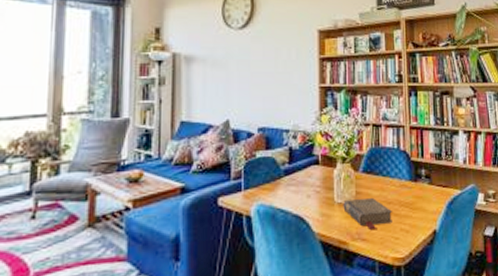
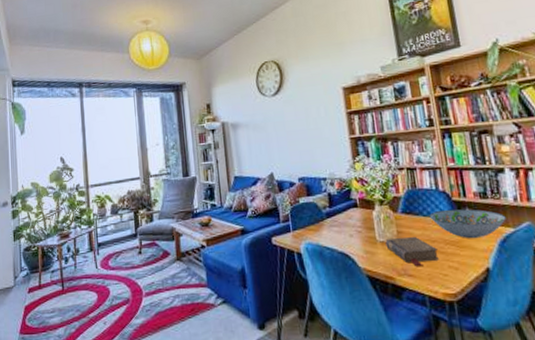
decorative bowl: none [388,169,455,201] -> present [429,208,506,239]

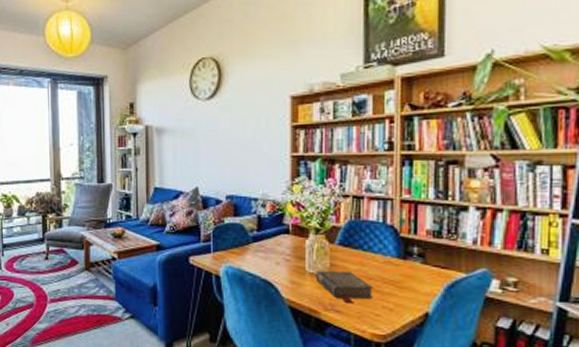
decorative bowl: present [429,208,506,239] -> none [370,245,459,281]

